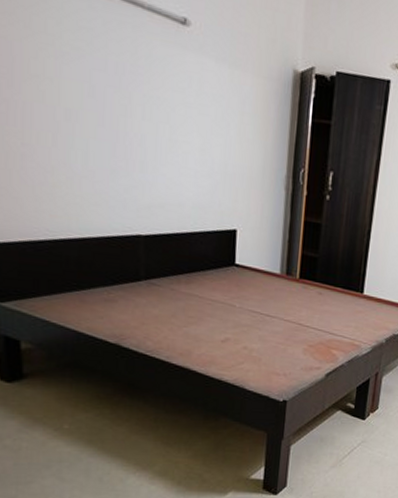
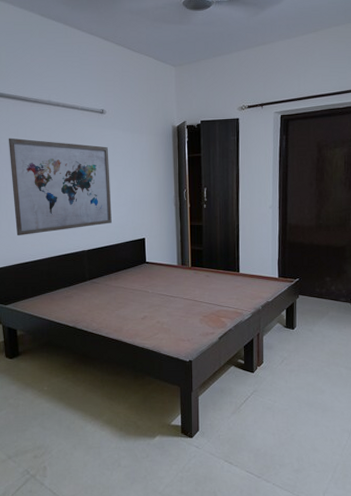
wall art: none [11,28,191,201] -> present [8,138,112,236]

